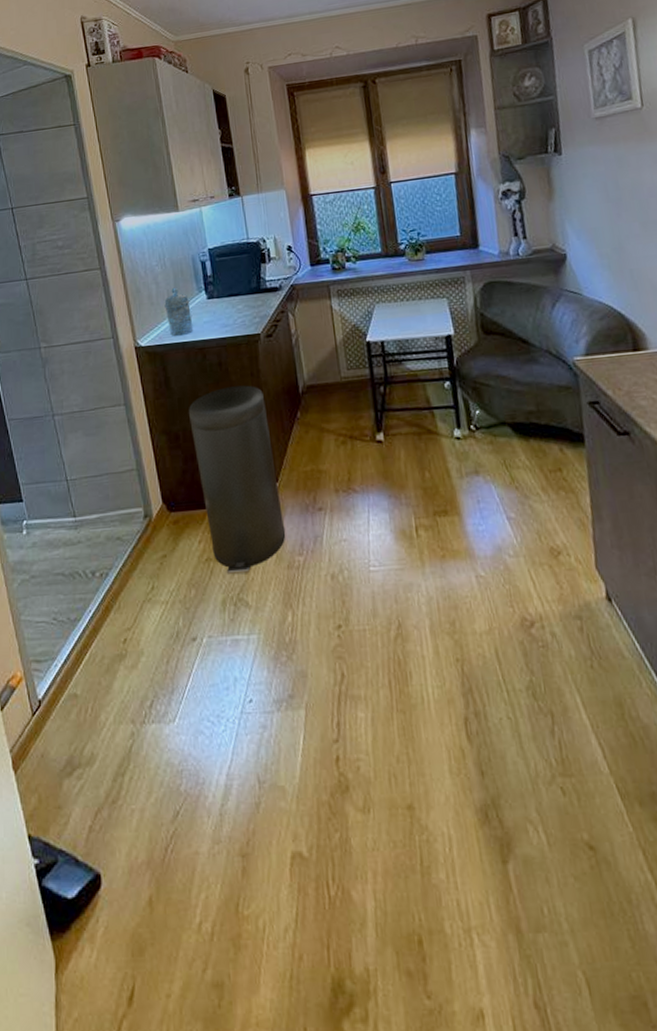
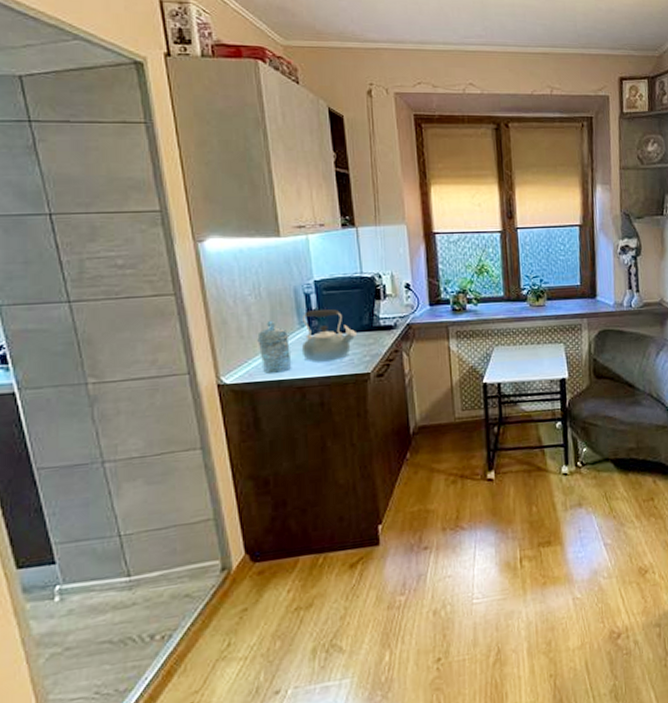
pedal bin: present [188,385,286,574] -> none [281,426,388,621]
kettle: none [200,274,248,326] -> present [301,309,358,364]

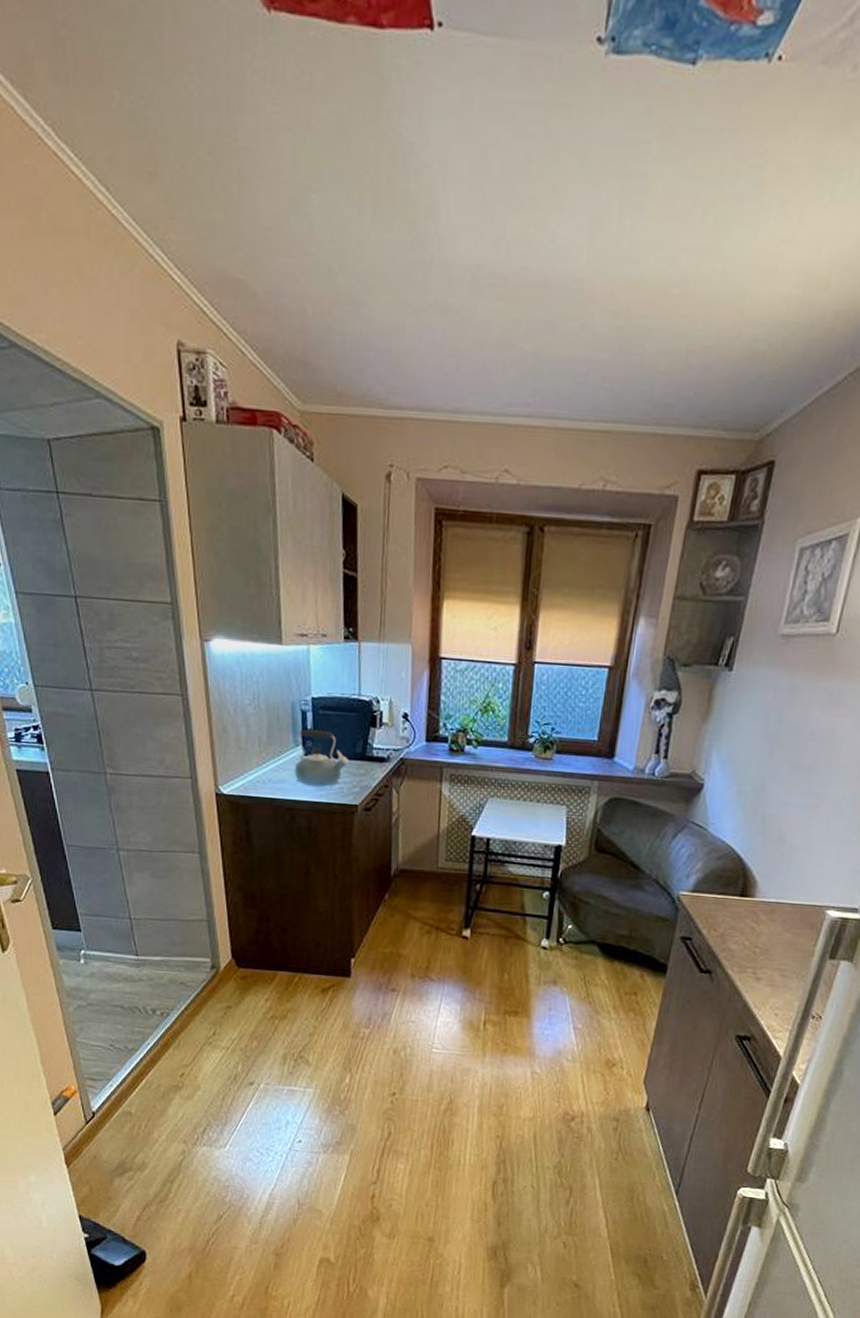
canister: present [257,320,292,375] -> none [254,734,285,792]

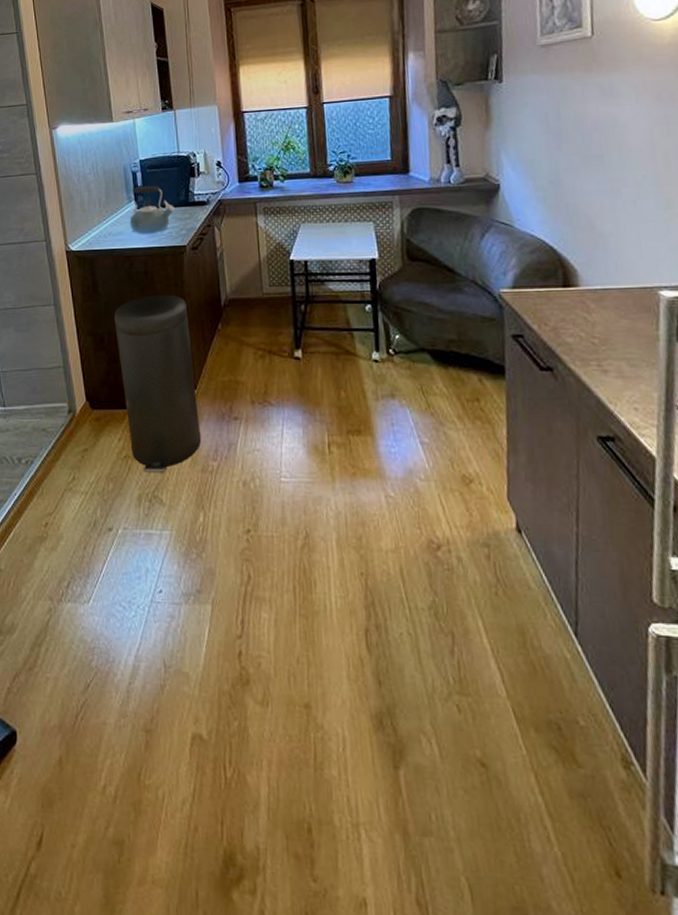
pedal bin: none [268,854,355,1035] -> present [113,294,202,472]

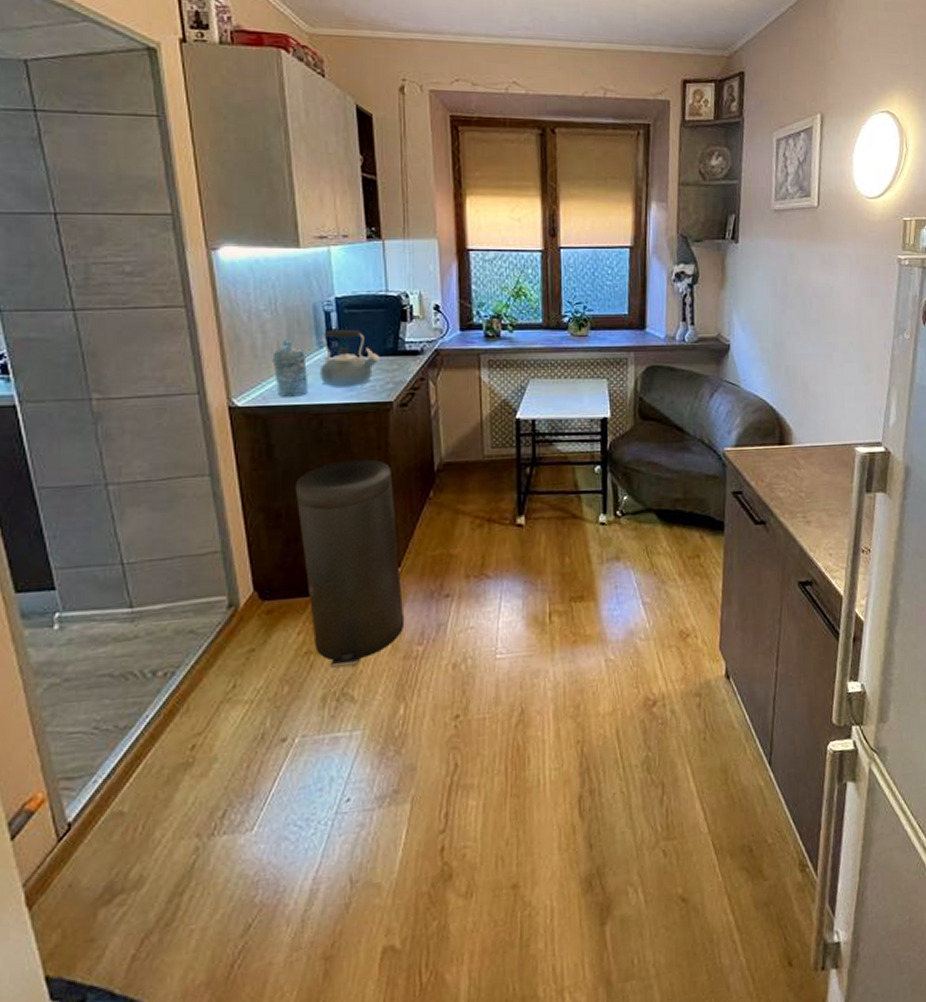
canister: none [95,196,122,244] -> present [272,339,309,399]

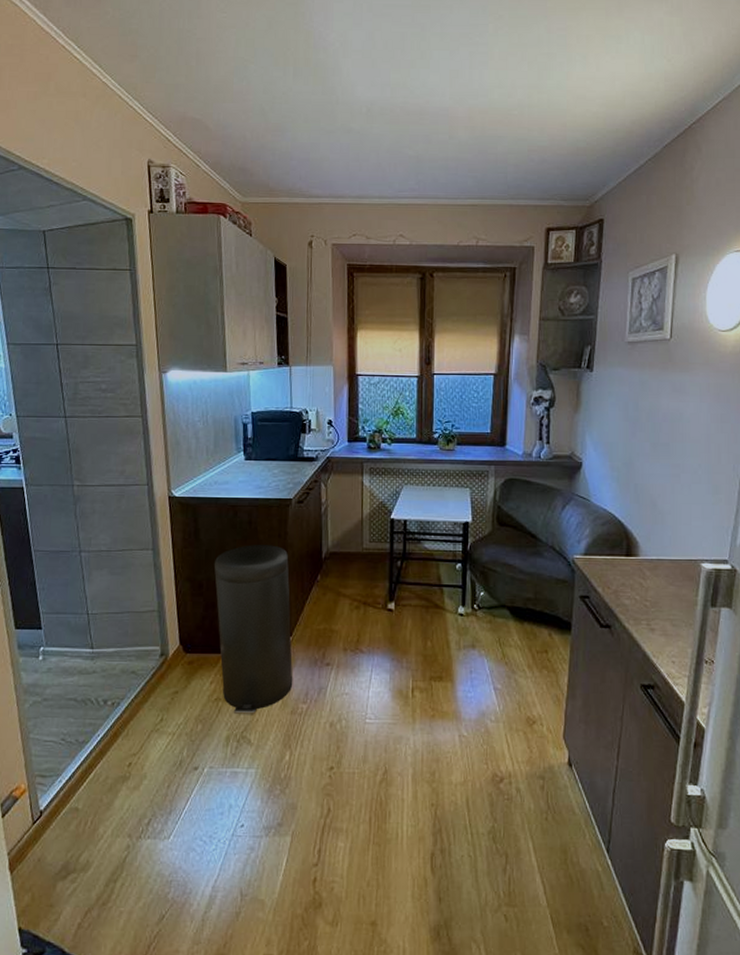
canister: present [272,339,309,399] -> none [202,444,228,492]
kettle: present [319,330,381,389] -> none [236,439,284,486]

